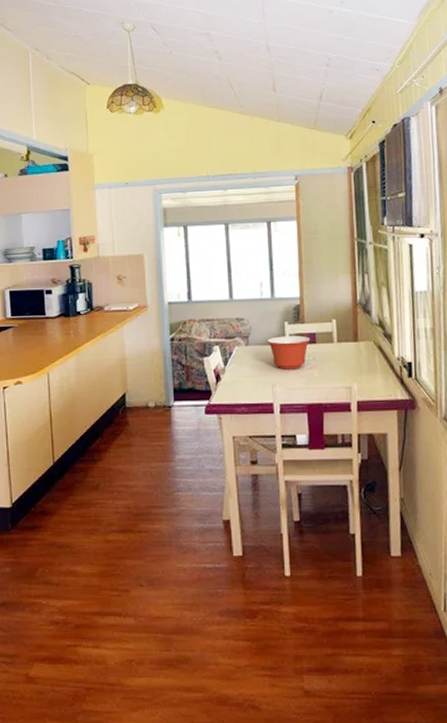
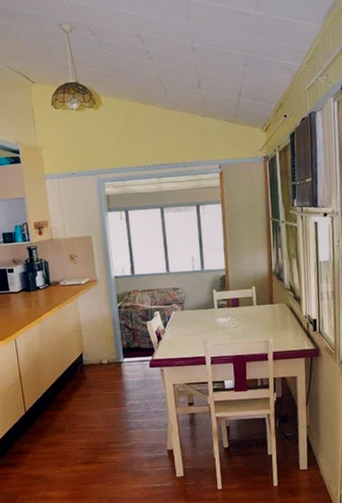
mixing bowl: present [266,335,311,370] -> none [198,300,235,329]

